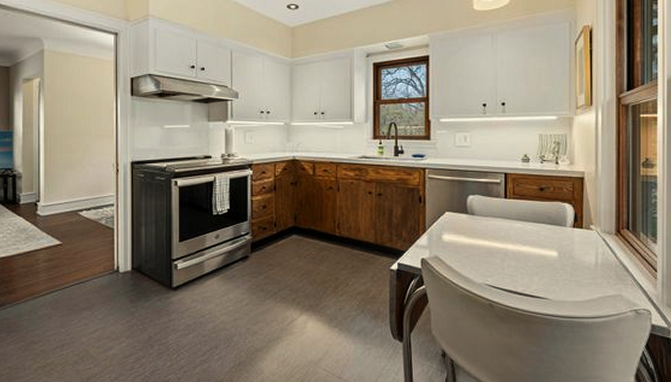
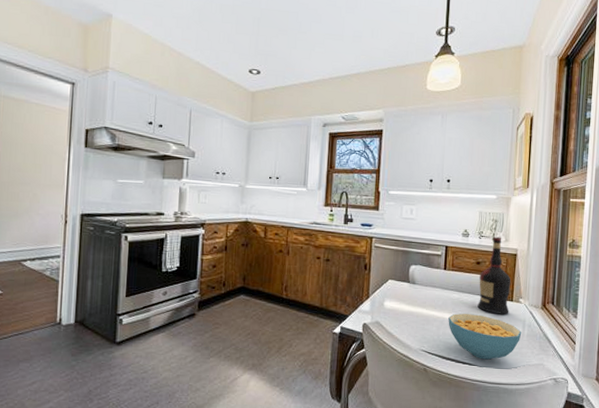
cereal bowl: none [513,243,595,292] -> present [448,313,522,360]
liquor: none [544,160,580,243] -> present [477,236,511,314]

